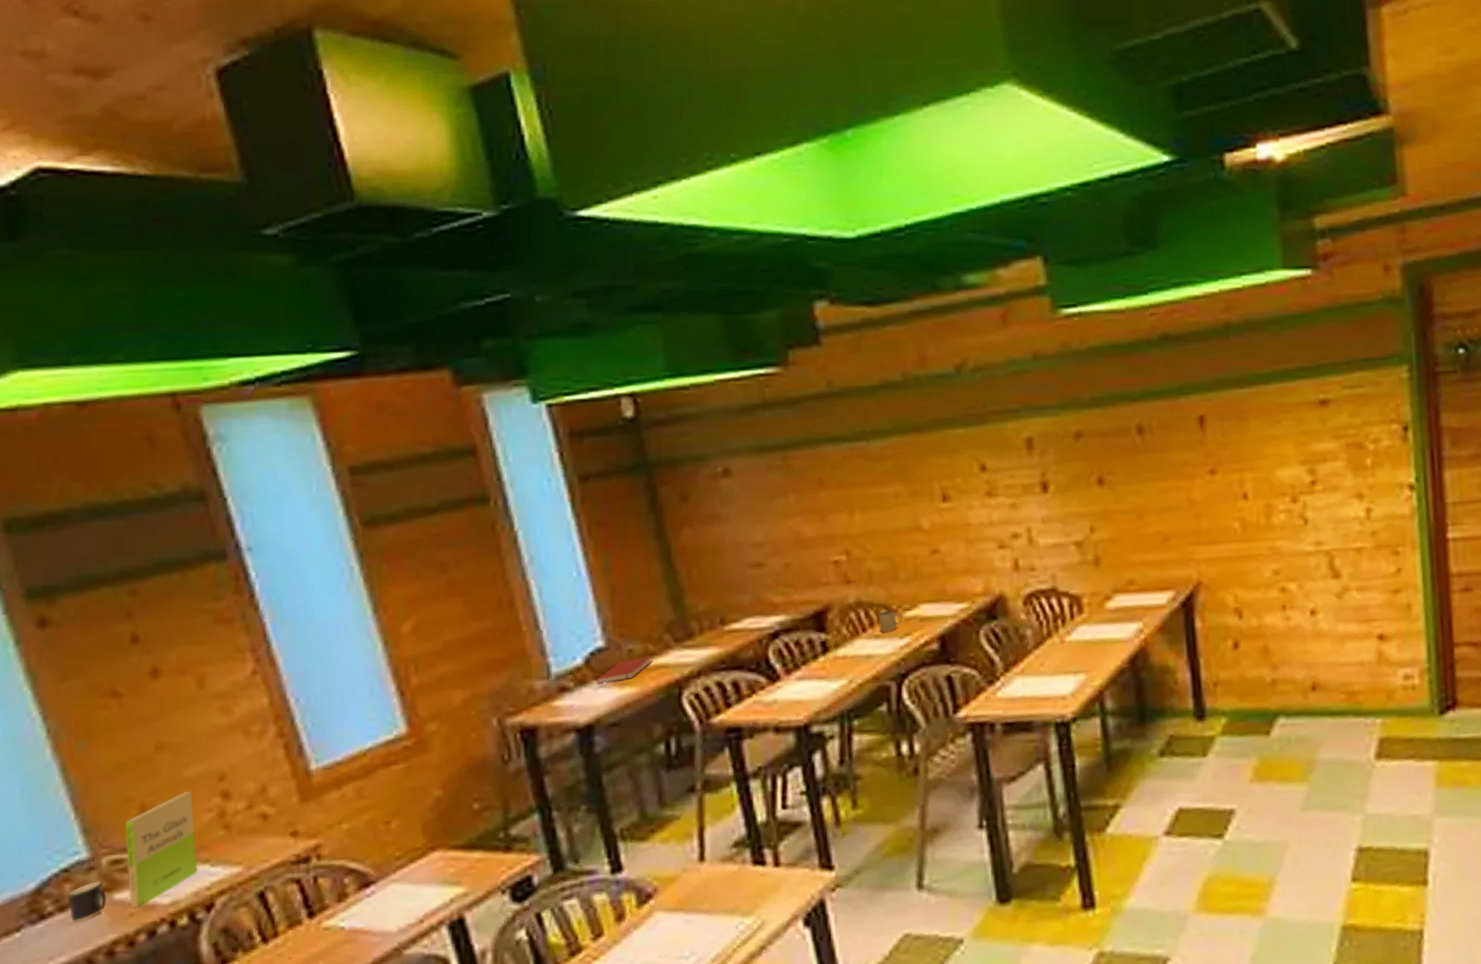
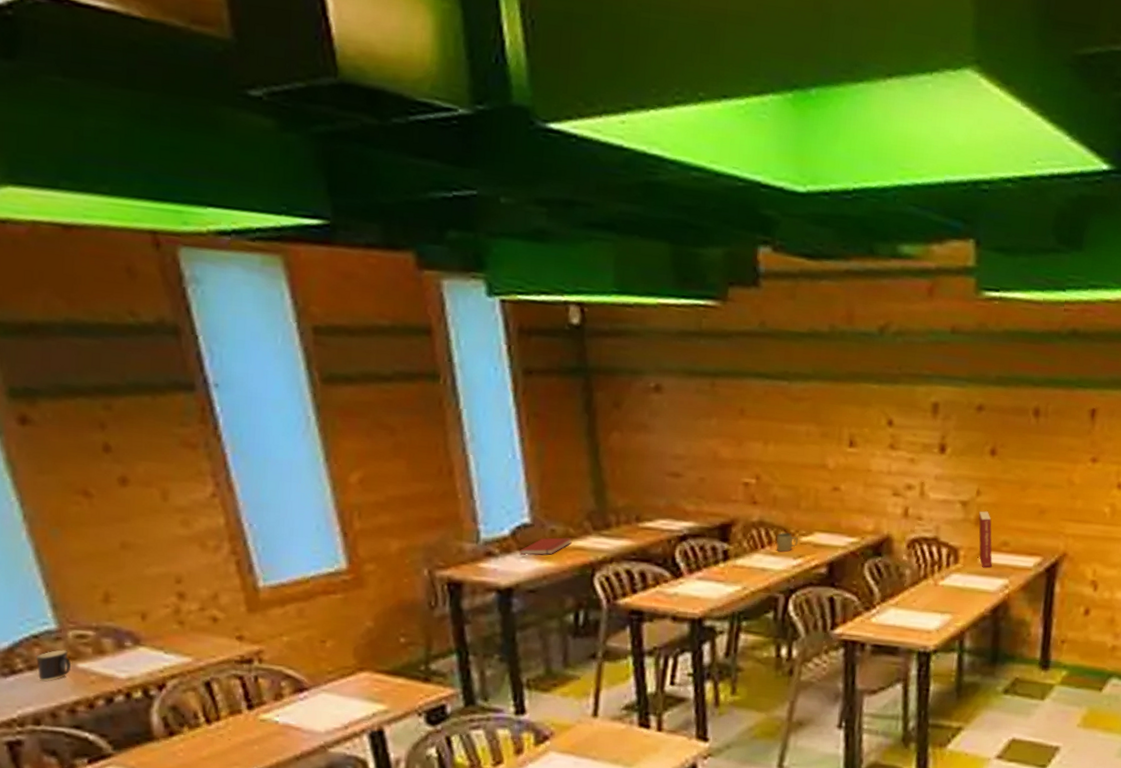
book: present [124,792,198,909] -> none [89,587,154,678]
book: none [1097,549,1121,614] -> present [978,511,993,568]

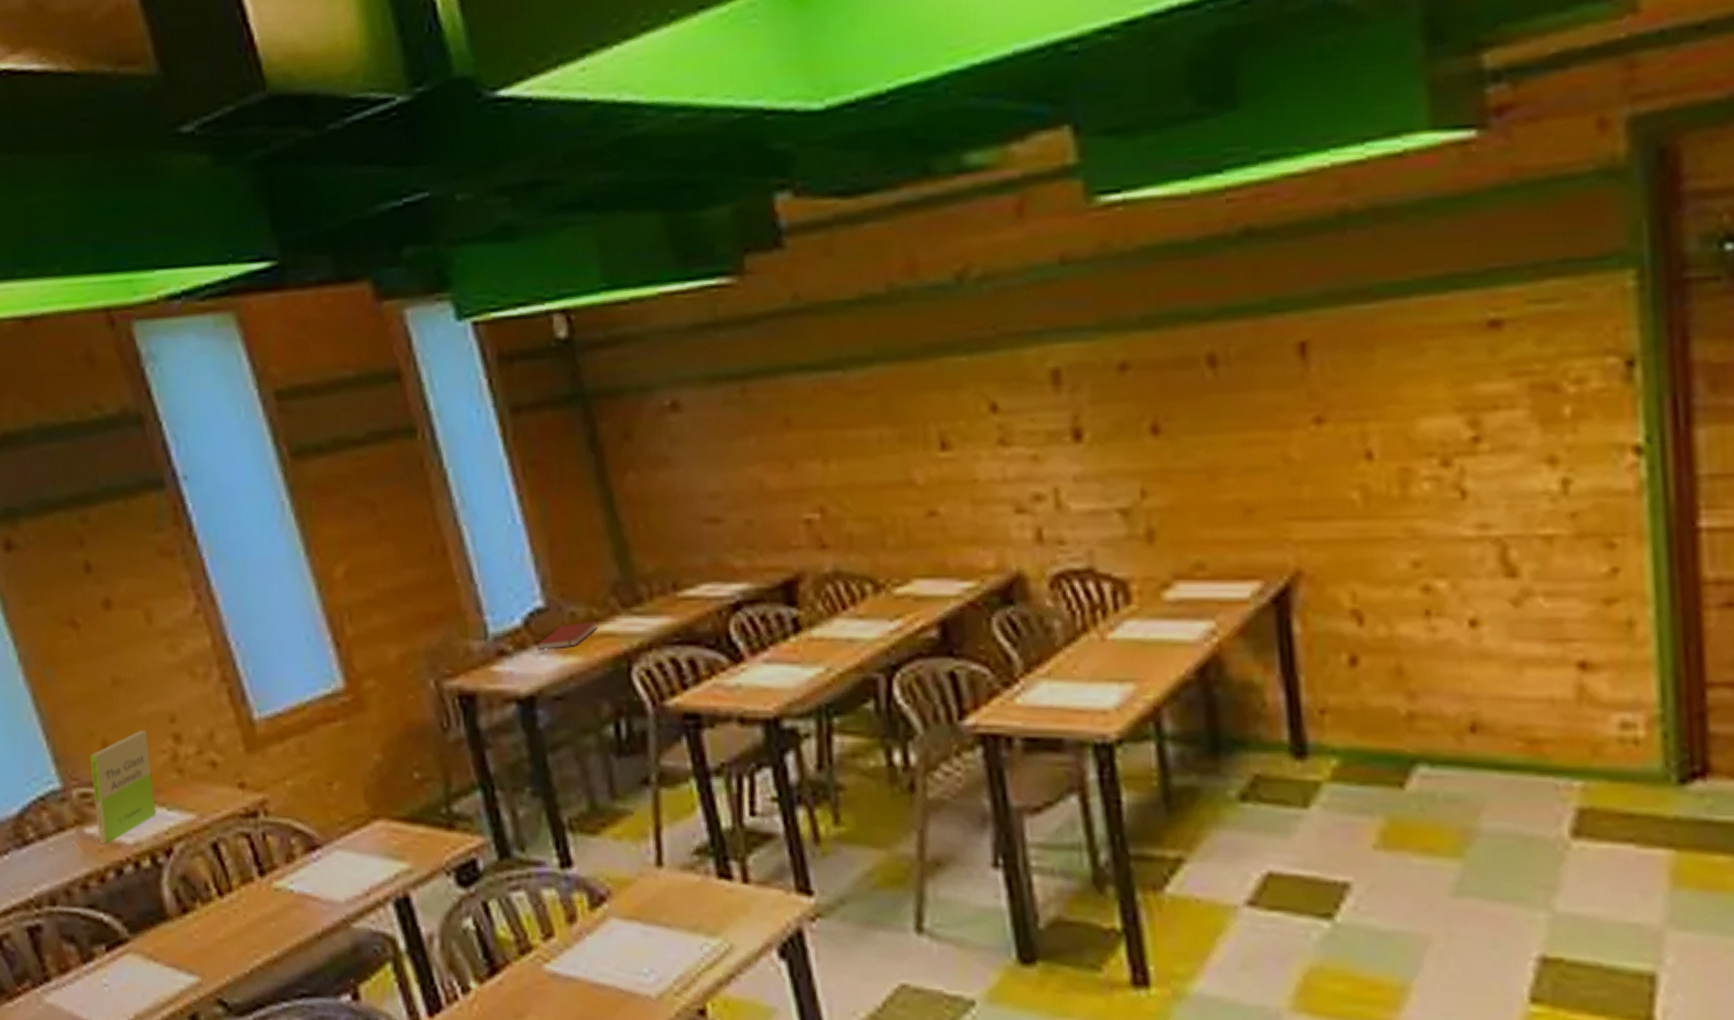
mug: present [35,649,71,682] -> none [44,813,78,852]
book: none [89,587,154,678] -> present [89,731,156,845]
mug: present [776,532,798,553] -> none [861,583,892,613]
book: present [978,511,993,568] -> none [1150,520,1185,607]

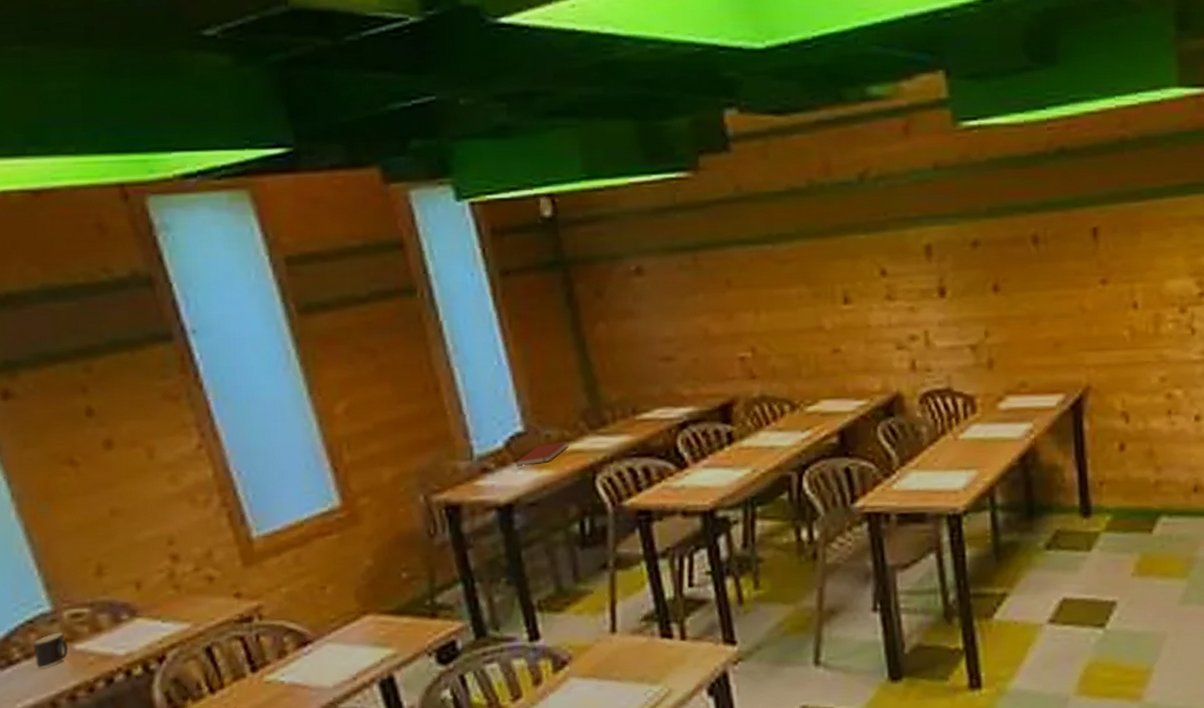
mug: none [44,813,78,852] -> present [32,632,68,669]
book: present [89,731,156,845] -> none [83,554,150,658]

